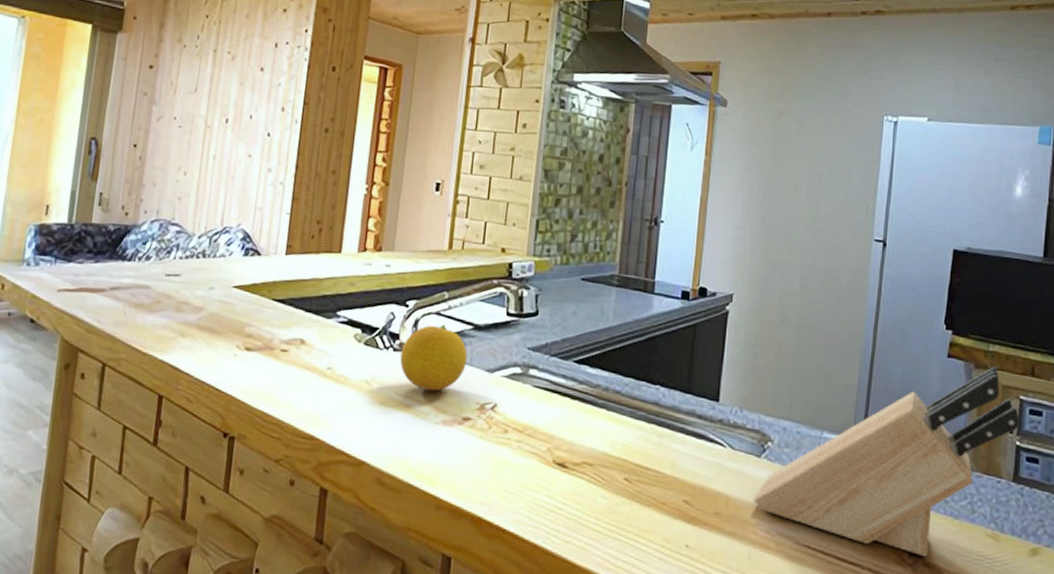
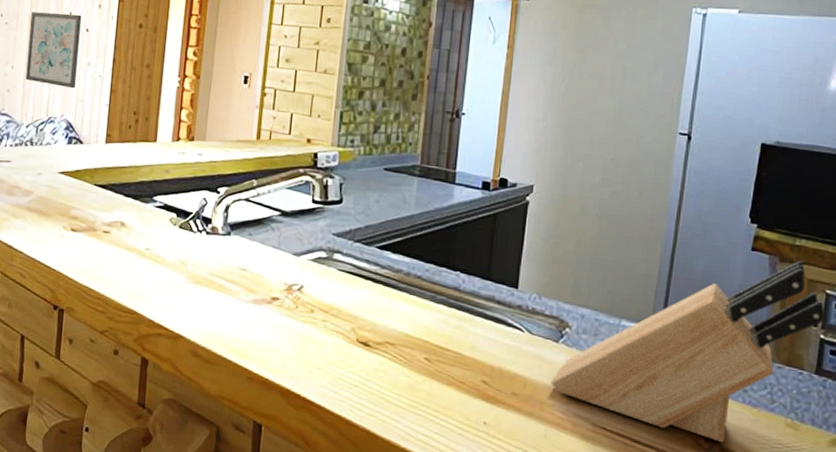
wall art: none [199,115,263,197] -> present [25,12,82,89]
fruit: present [400,324,468,391] -> none [212,210,275,272]

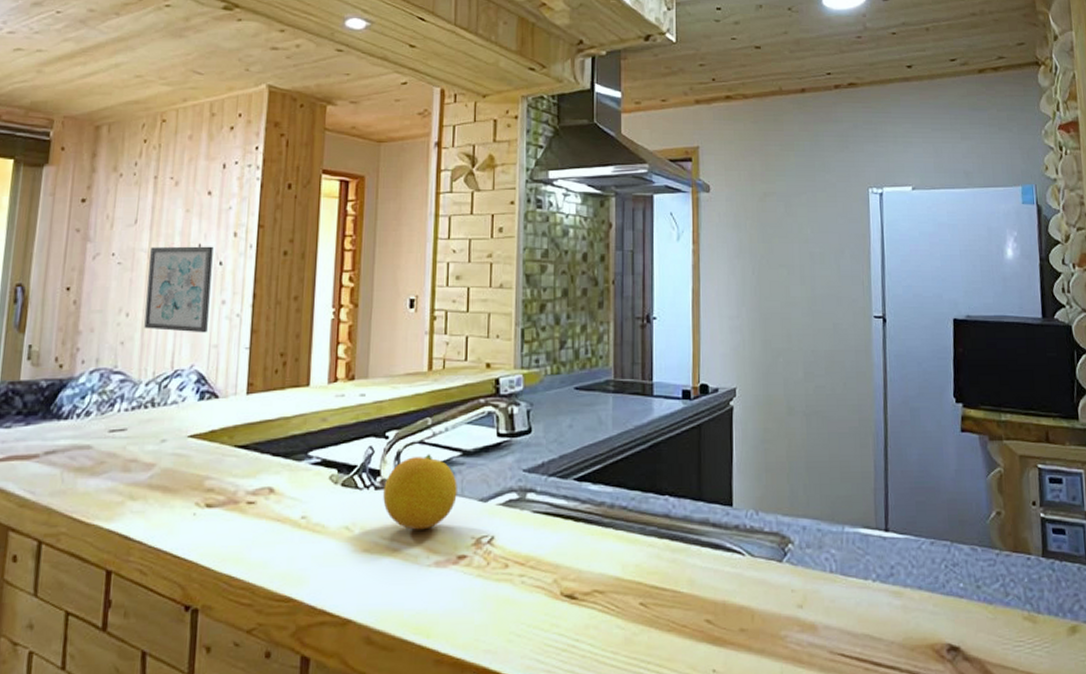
fruit: none [212,210,275,272] -> present [383,454,457,530]
knife block: present [550,260,825,443] -> none [779,436,1042,650]

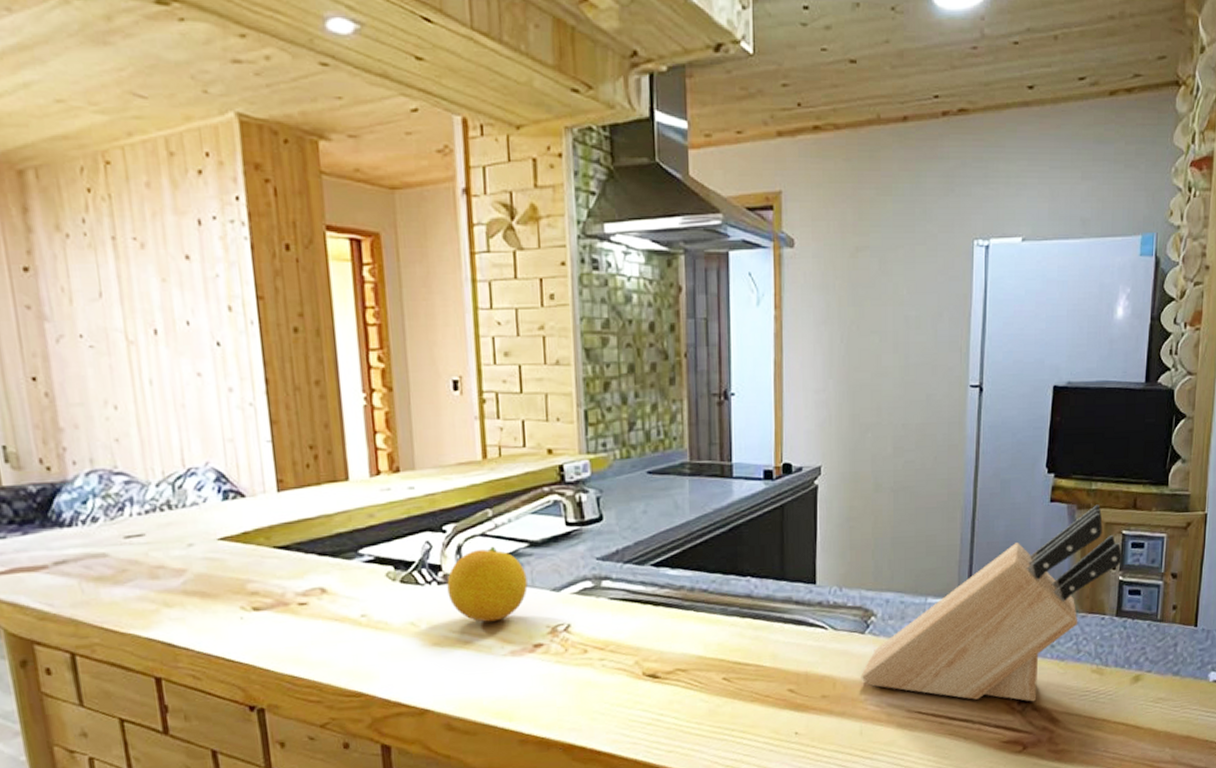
wall art: present [144,246,214,333] -> none [126,323,218,426]
knife block: none [779,436,1042,650] -> present [861,504,1123,702]

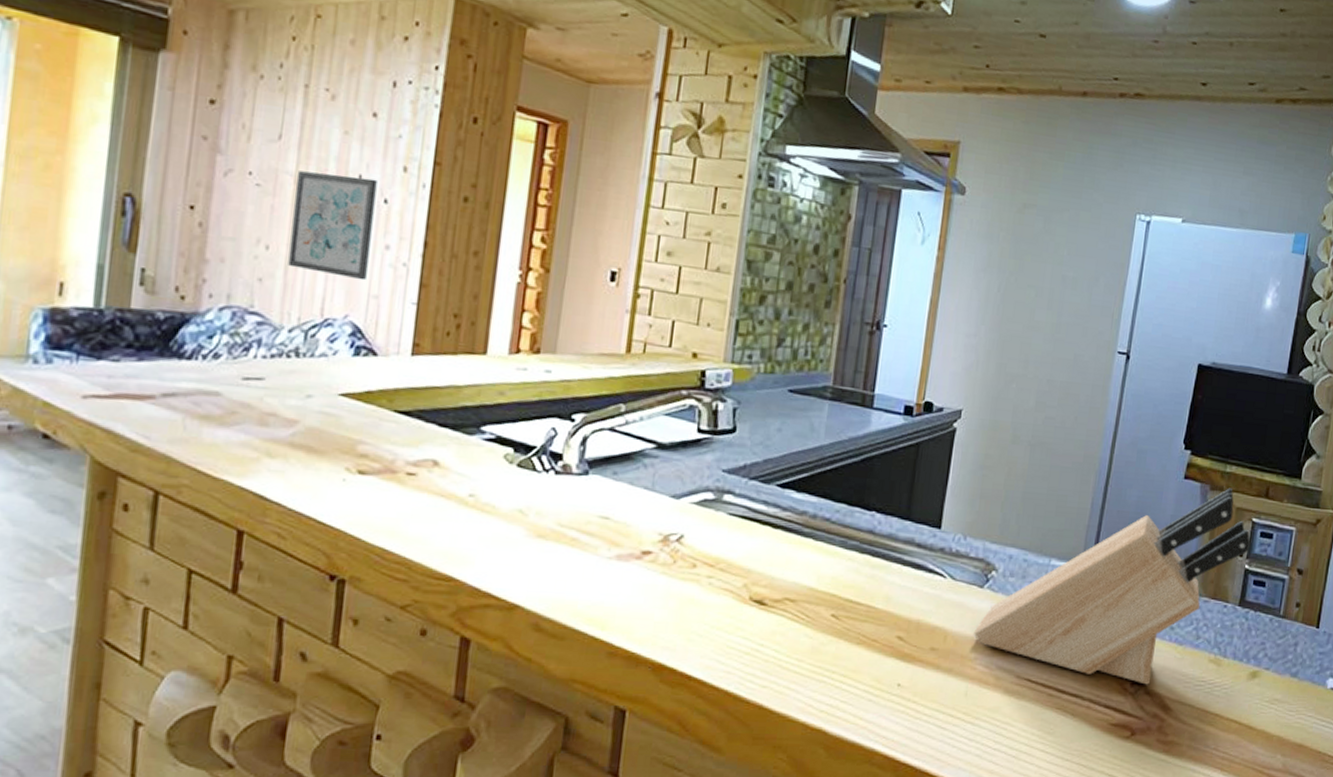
wall art: none [126,323,218,426] -> present [288,171,377,281]
fruit: present [447,546,528,622] -> none [563,442,649,521]

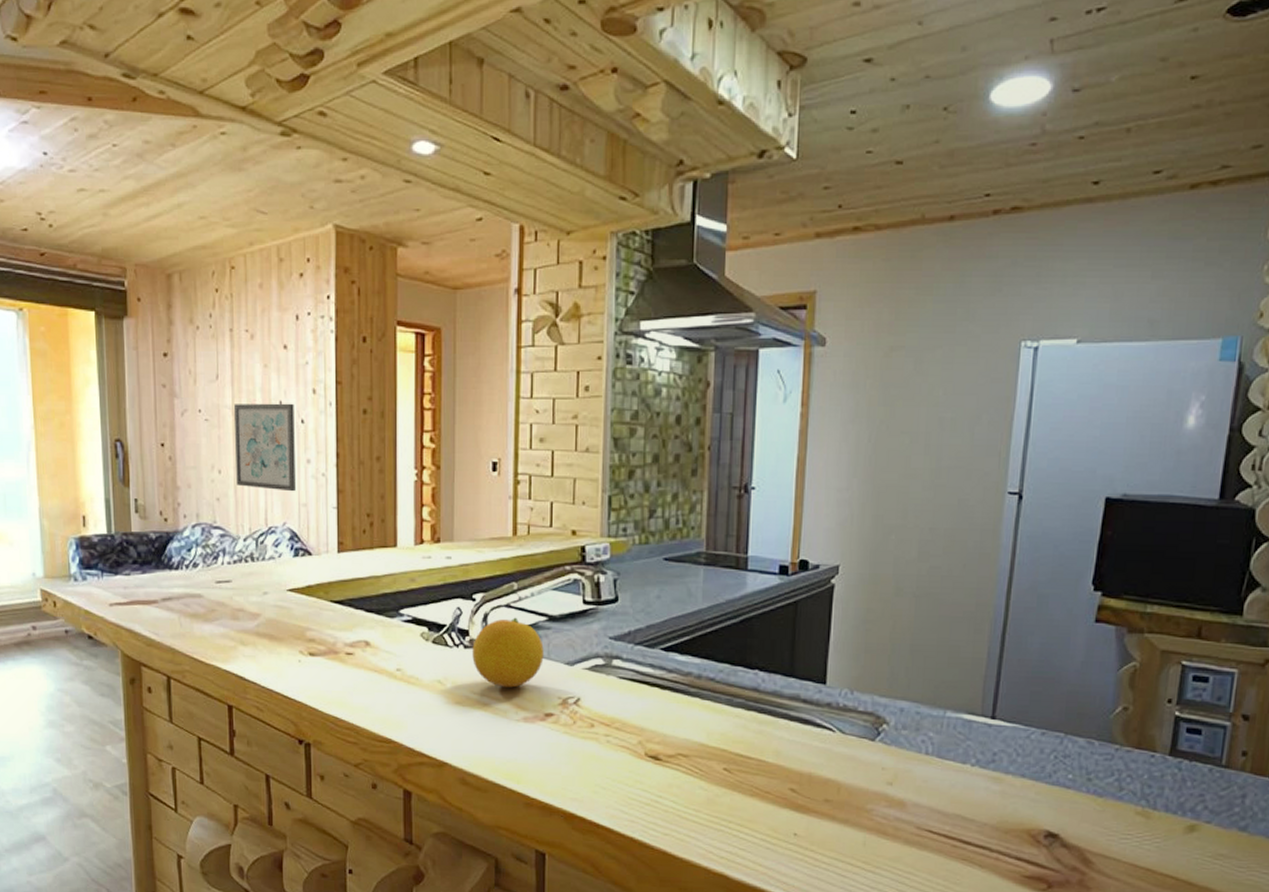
fruit: none [563,442,649,521] -> present [472,617,544,688]
knife block: present [973,488,1251,685] -> none [867,629,1181,838]

